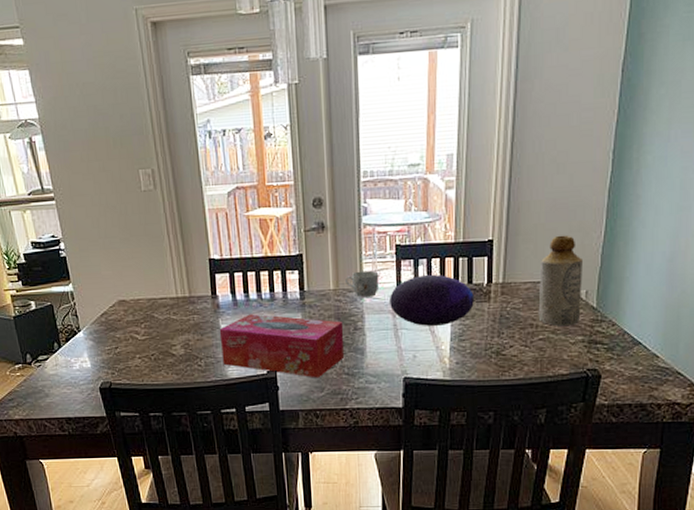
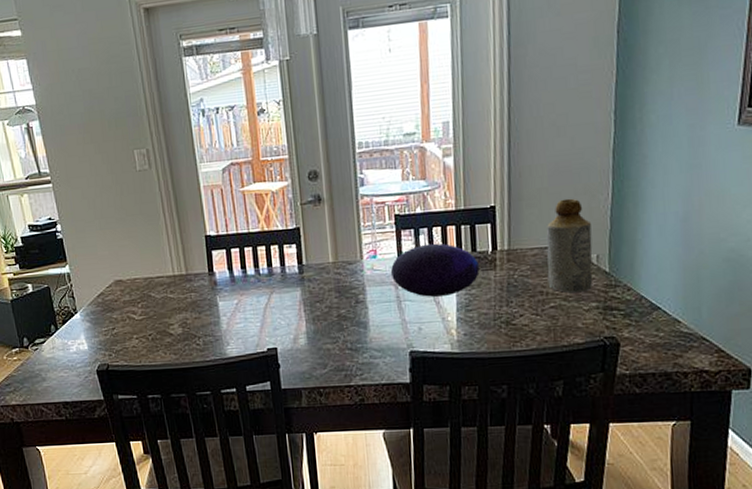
tissue box: present [219,314,344,378] -> none [217,289,346,355]
mug: present [346,270,380,297] -> none [345,241,380,270]

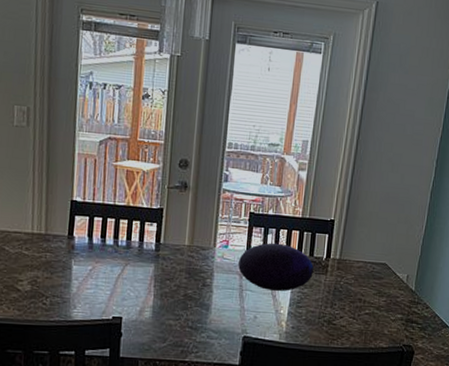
bottle: present [546,198,593,293] -> none [366,224,406,305]

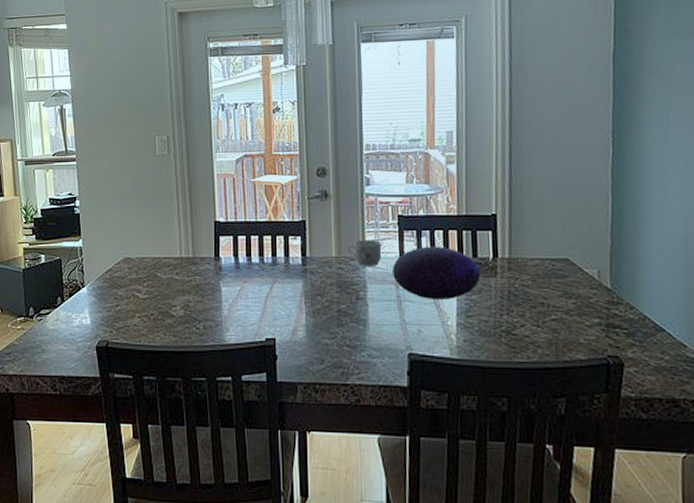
mug: none [200,231,232,257] -> present [348,239,382,266]

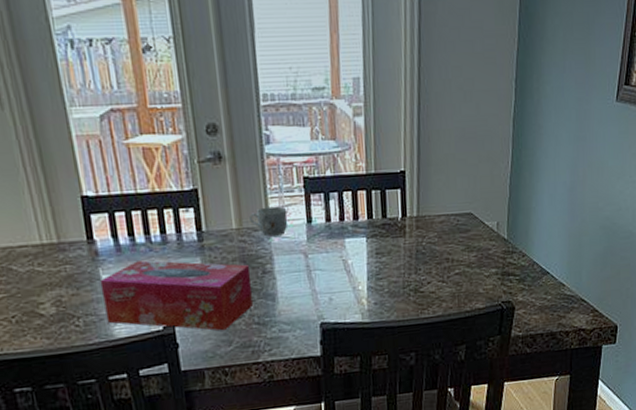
tissue box: none [220,278,346,349] -> present [100,260,253,331]
decorative orb: present [391,246,480,299] -> none [299,208,390,266]

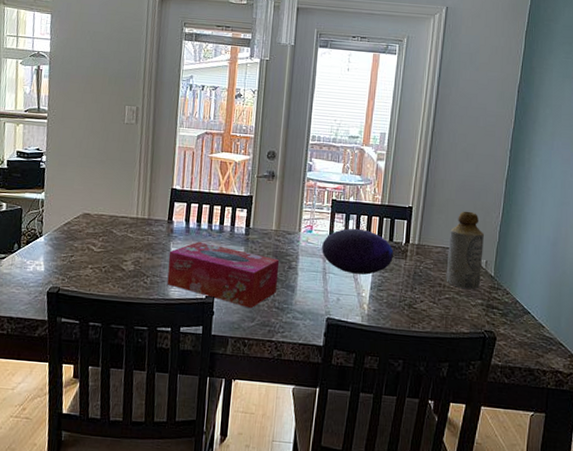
mug: present [249,206,288,237] -> none [286,217,316,241]
decorative orb: none [299,208,390,266] -> present [321,228,394,275]
bottle: none [452,165,494,260] -> present [446,211,484,290]

